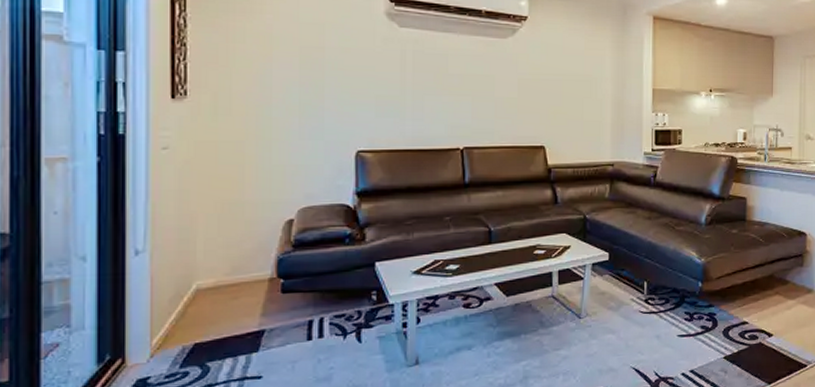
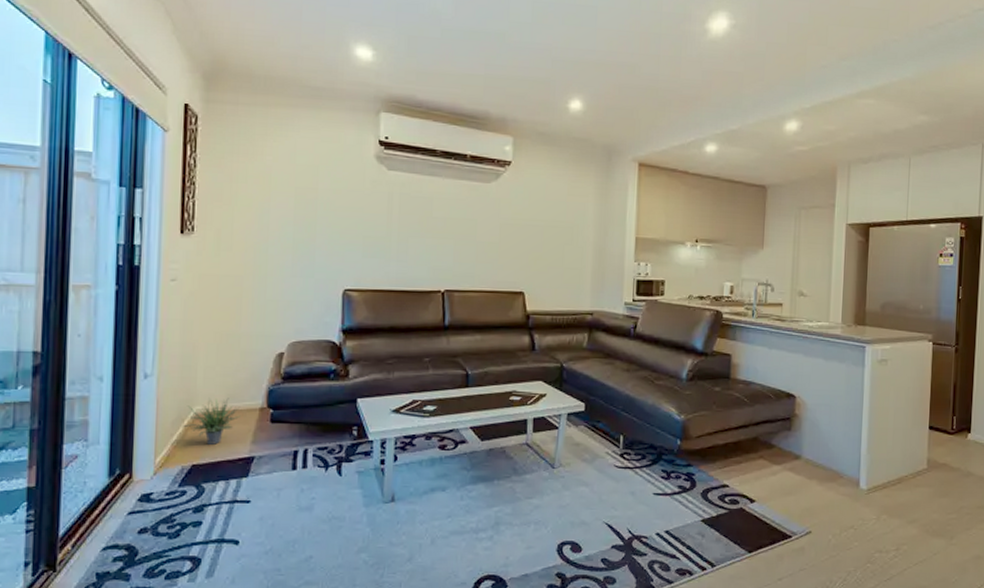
potted plant: none [181,270,248,321] -> present [181,398,241,445]

